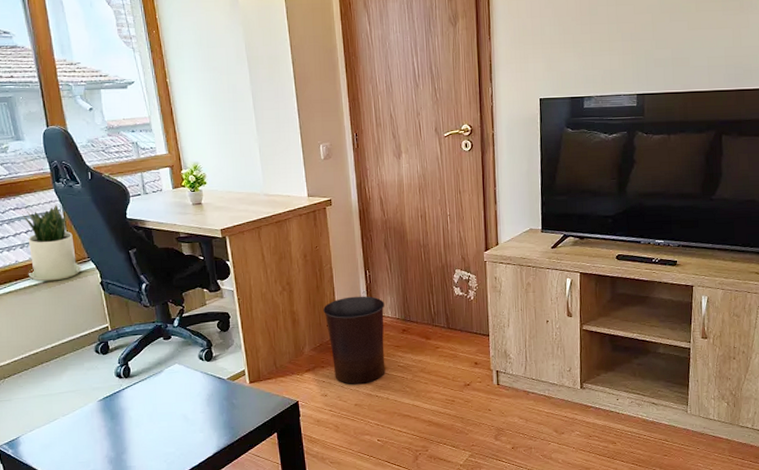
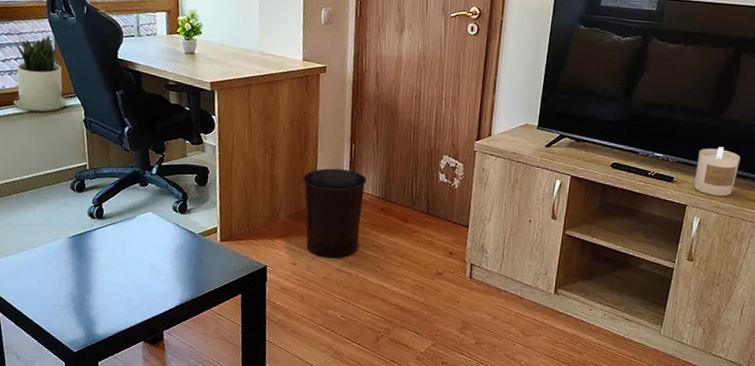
candle: none [696,226,737,274] -> present [694,146,741,197]

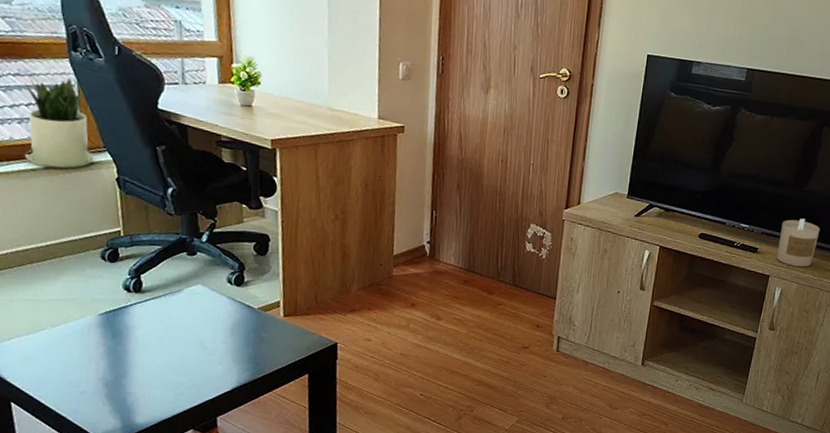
waste bin: present [303,168,367,258] -> none [378,236,448,333]

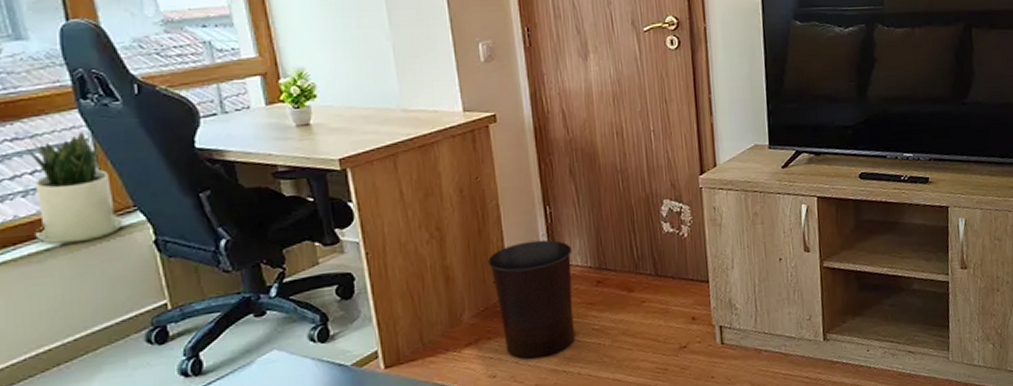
waste bin: none [378,236,448,333] -> present [487,239,576,359]
candle: present [777,218,820,267] -> none [949,134,994,191]

